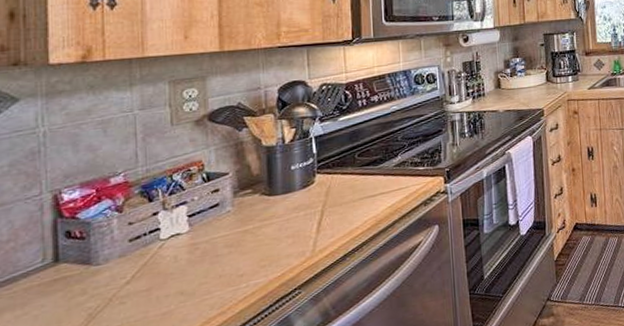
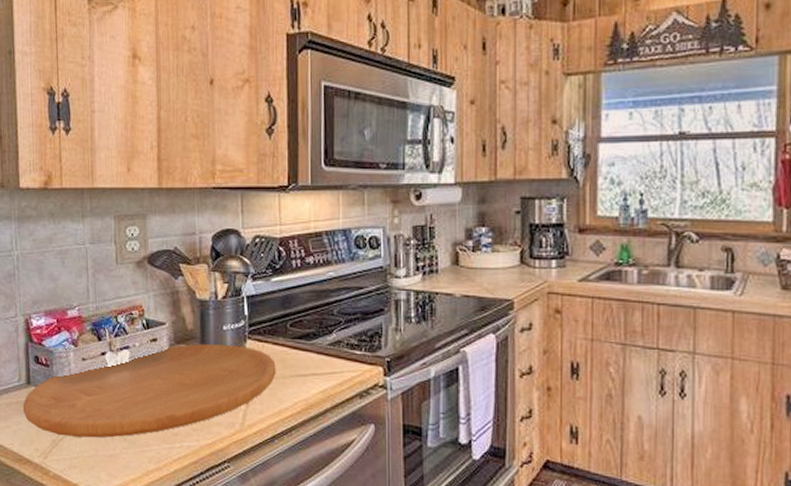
cutting board: none [47,181,346,308] -> present [22,343,276,438]

